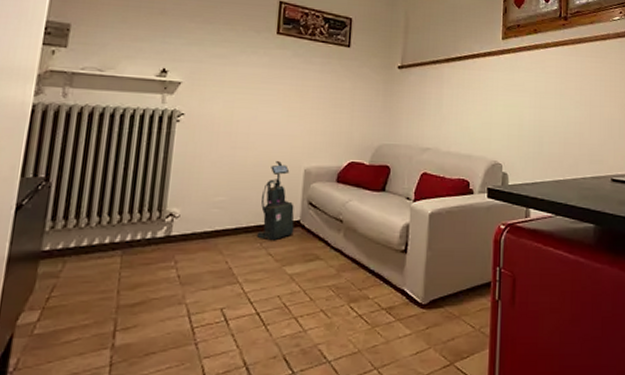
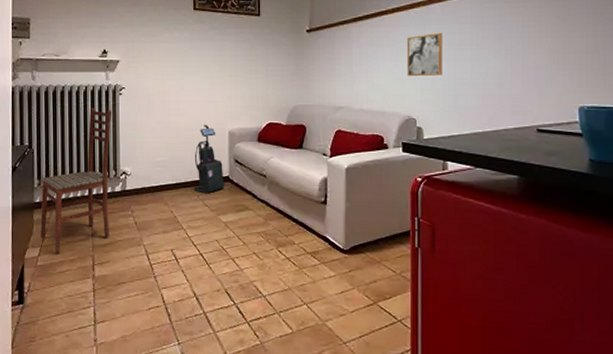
dining chair: none [44,135,165,319] -> present [40,108,112,254]
wall art: none [495,79,530,122] -> present [406,32,443,77]

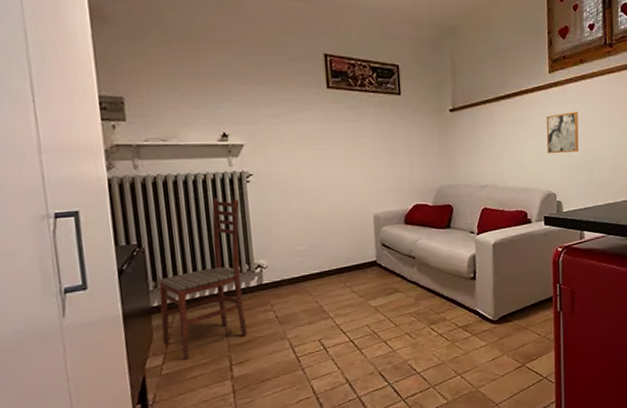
vacuum cleaner: present [194,125,224,194] -> none [338,210,372,280]

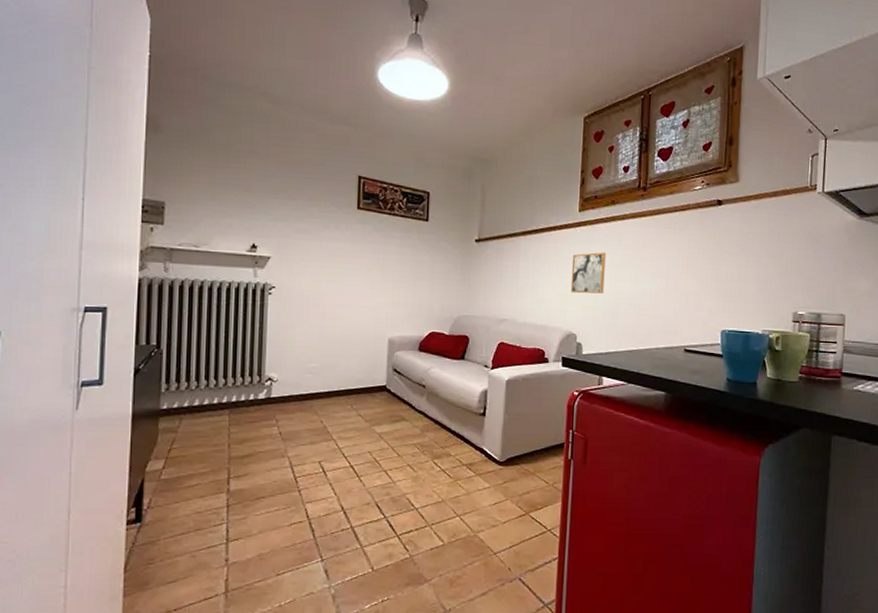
dining chair: present [157,198,247,360] -> none [166,306,259,467]

